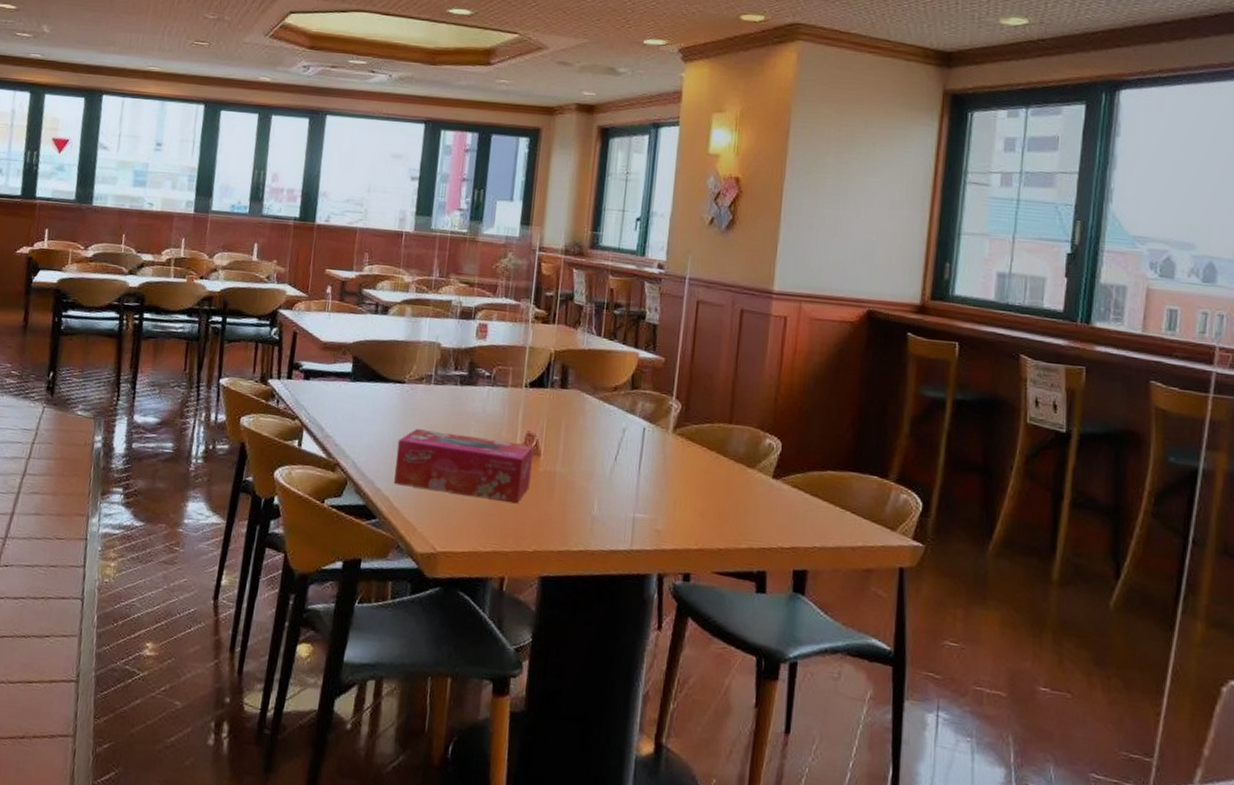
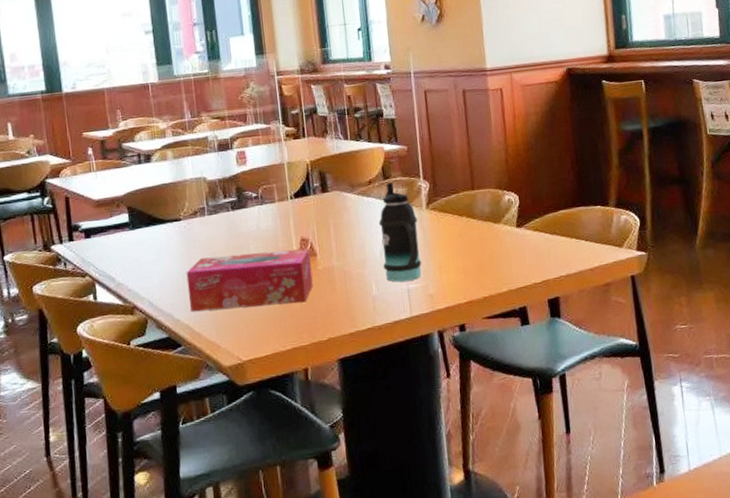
bottle: none [611,394,660,509] -> present [378,183,422,282]

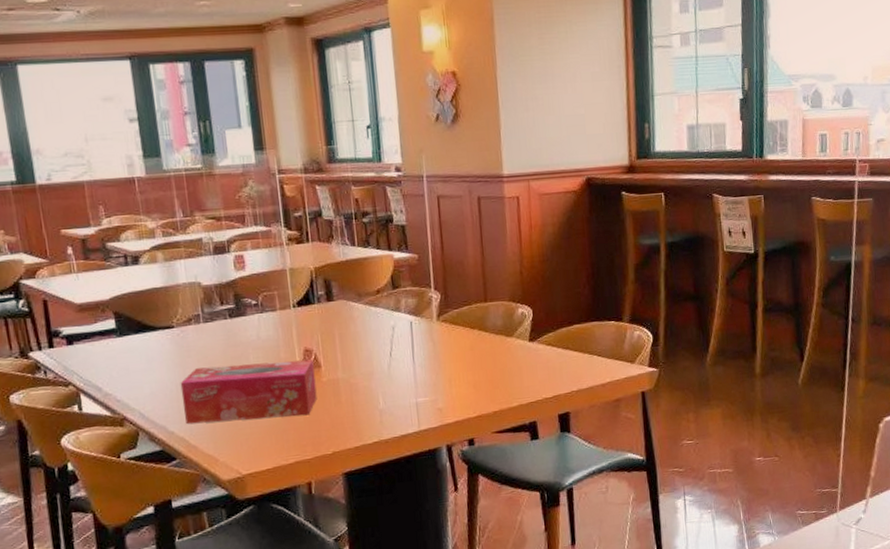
bottle: present [378,183,422,282] -> none [386,292,432,396]

